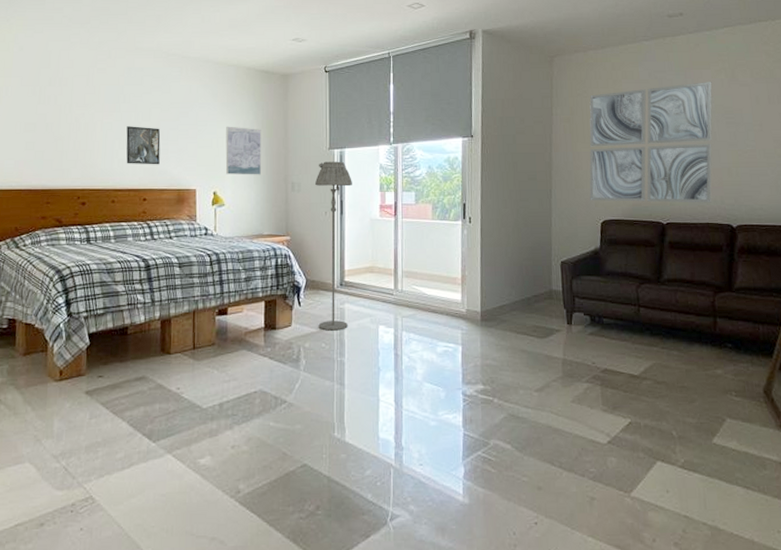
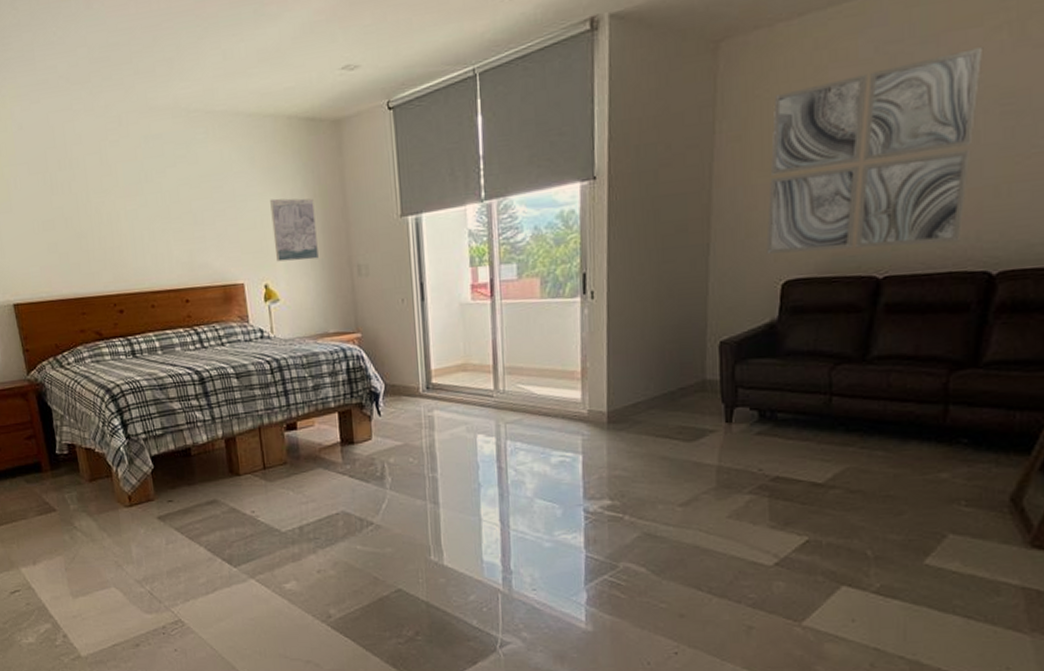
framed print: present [126,126,161,165] -> none [154,210,198,260]
floor lamp: present [314,161,352,331] -> none [386,231,439,443]

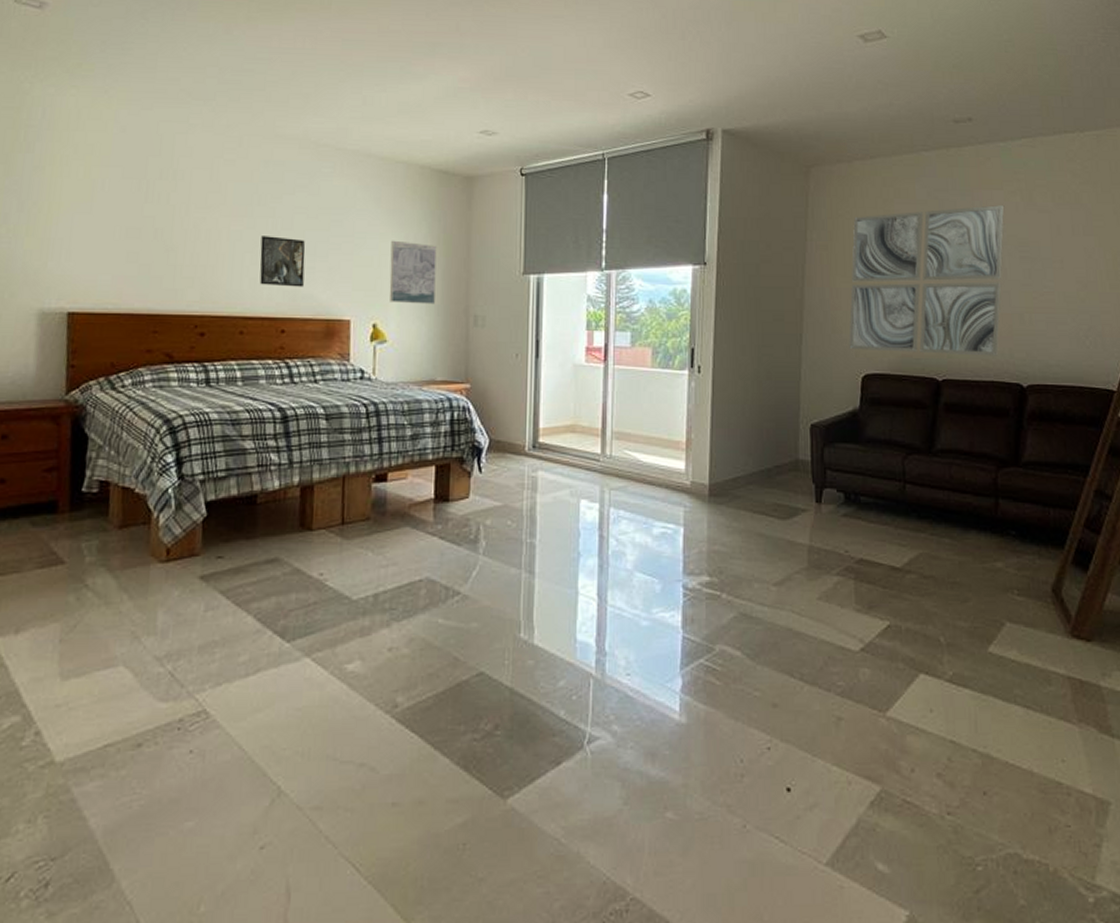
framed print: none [154,210,198,260] -> present [259,236,306,287]

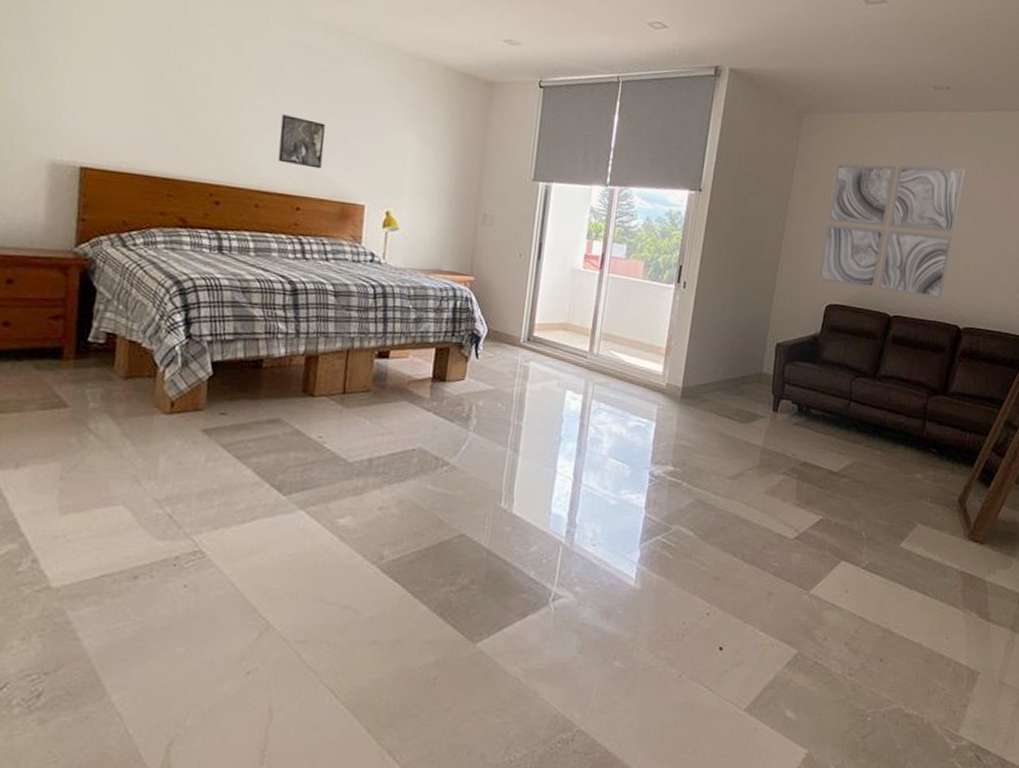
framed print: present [389,240,437,305] -> none [404,134,454,200]

